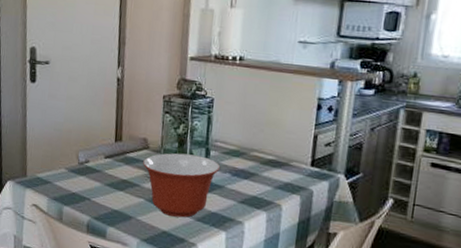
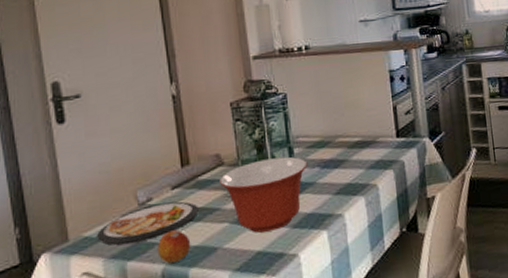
dish: none [46,166,123,194] -> present [97,201,199,245]
apple: none [86,191,113,218] -> present [157,230,191,263]

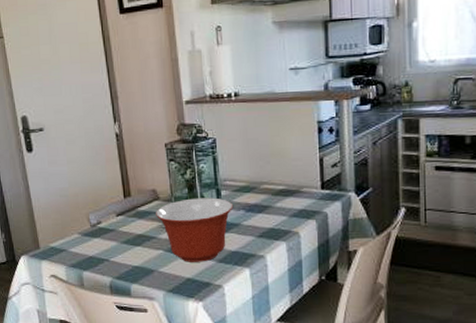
dish: present [97,201,199,245] -> none [60,227,138,257]
apple: present [157,230,191,263] -> none [106,251,133,277]

